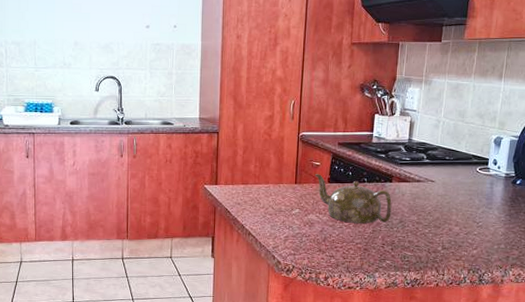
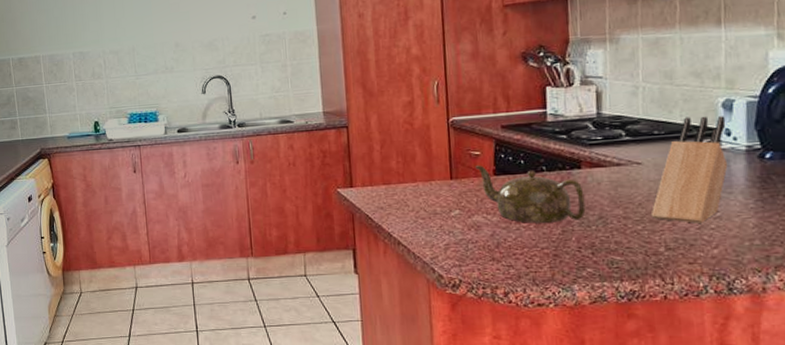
knife block: none [435,148,495,230] -> present [650,116,728,223]

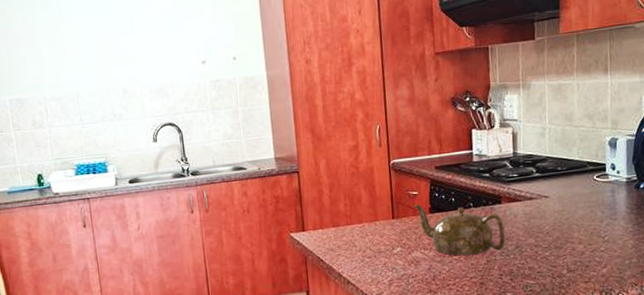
knife block: present [650,116,728,223] -> none [556,153,613,247]

